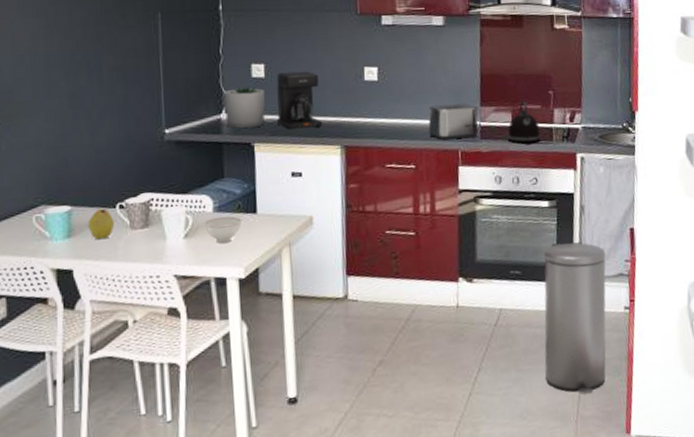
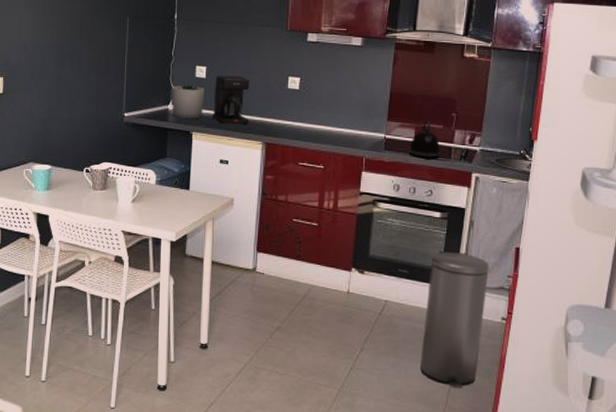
fruit: present [88,208,115,240] -> none [62,170,82,195]
bowl: present [205,215,243,243] -> none [148,188,178,210]
toaster: present [428,103,479,141] -> none [339,115,385,148]

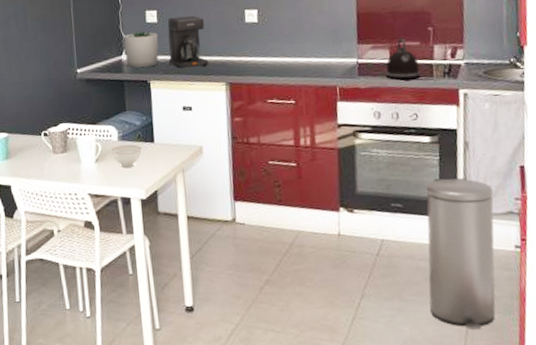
bowl: none [148,188,178,210] -> present [111,144,143,168]

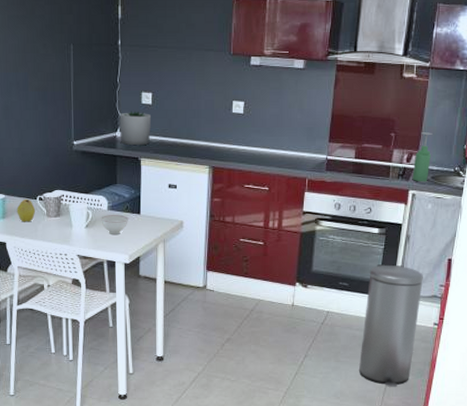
fruit: none [20,135,41,162] -> present [16,198,36,222]
coffee maker: present [167,15,209,68] -> none [159,101,196,149]
kettle: present [386,37,420,80] -> none [350,140,379,178]
soap dispenser: none [460,22,480,79] -> present [412,132,433,182]

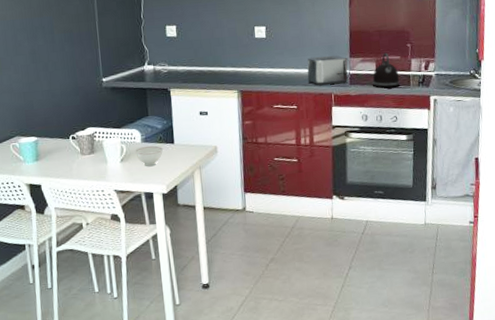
fruit: present [16,198,36,222] -> none [50,139,70,163]
planter: present [119,111,151,145] -> none [146,44,178,77]
toaster: none [282,138,326,169] -> present [307,55,348,86]
kettle: none [350,140,379,178] -> present [372,52,400,88]
pedal bin: present [359,264,423,388] -> none [402,168,454,290]
soap dispenser: present [412,132,433,182] -> none [431,40,447,88]

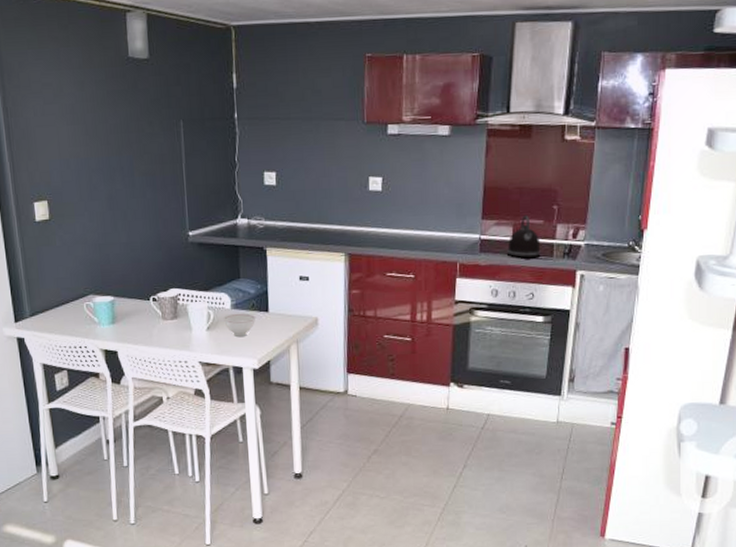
toaster: present [307,55,348,86] -> none [429,215,479,253]

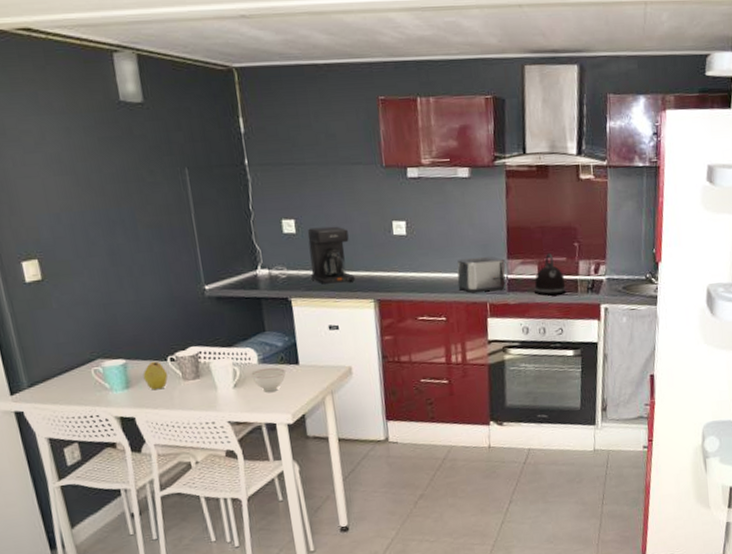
fruit: none [127,300,150,327] -> present [143,361,168,390]
coffee maker: none [286,179,329,236] -> present [307,226,356,284]
toaster: none [429,215,479,253] -> present [456,256,506,294]

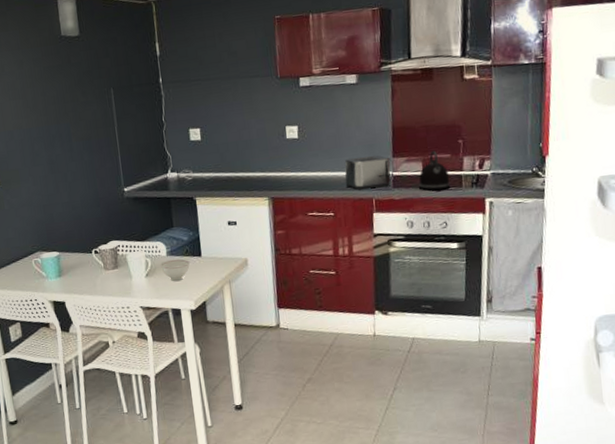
fruit: present [143,361,168,390] -> none [72,253,93,279]
coffee maker: present [307,226,356,284] -> none [210,132,252,185]

